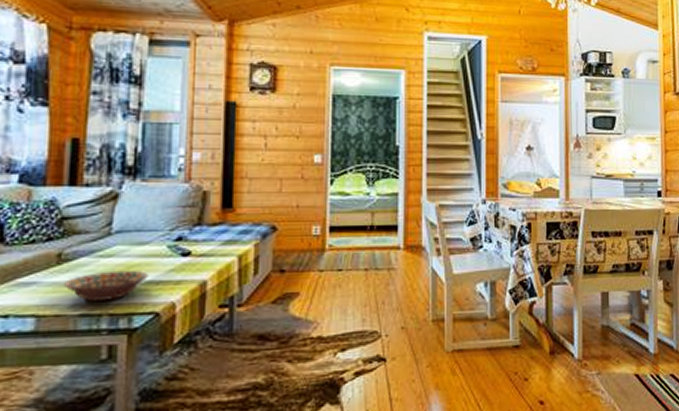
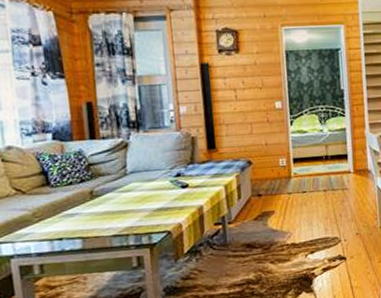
decorative bowl: present [64,270,148,301] -> none [98,200,159,225]

